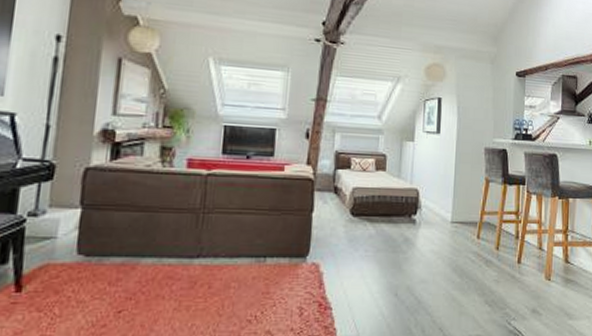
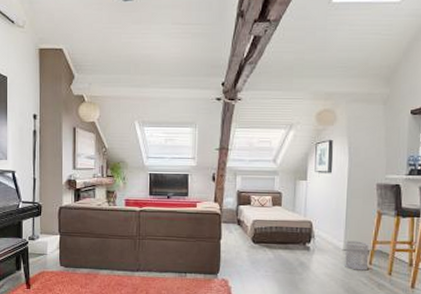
wastebasket: none [452,211,476,246] -> present [345,241,368,271]

